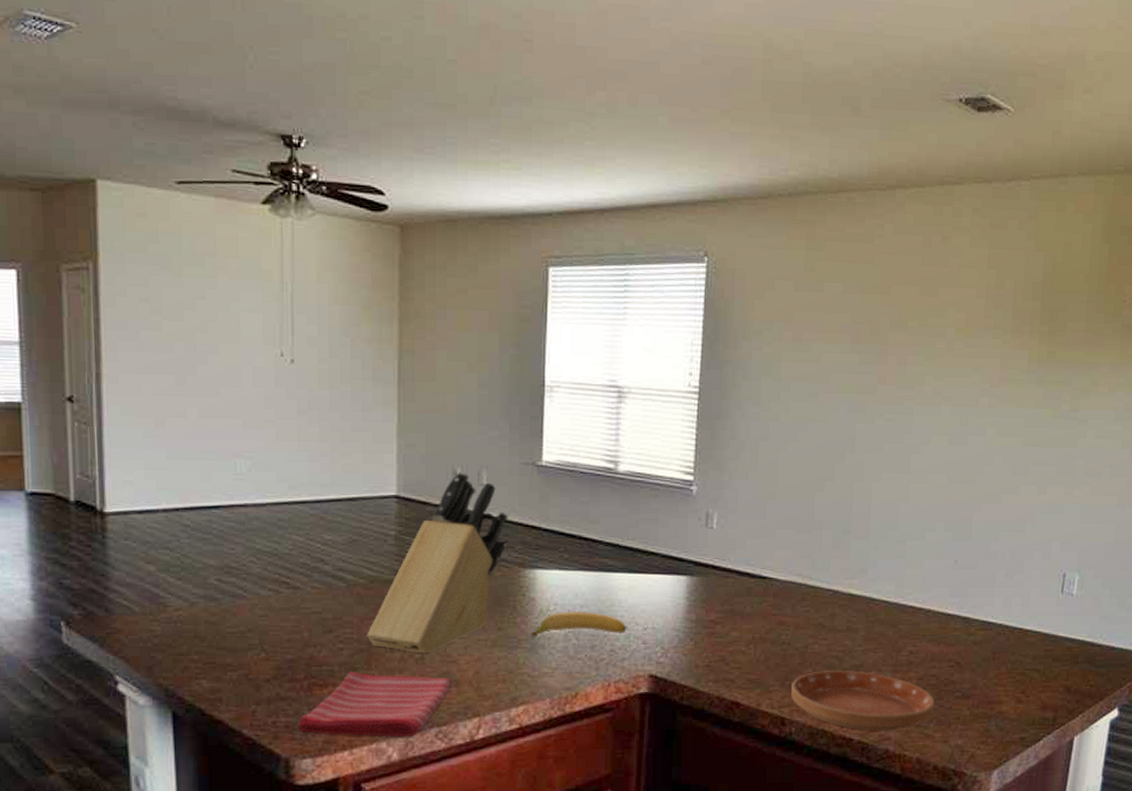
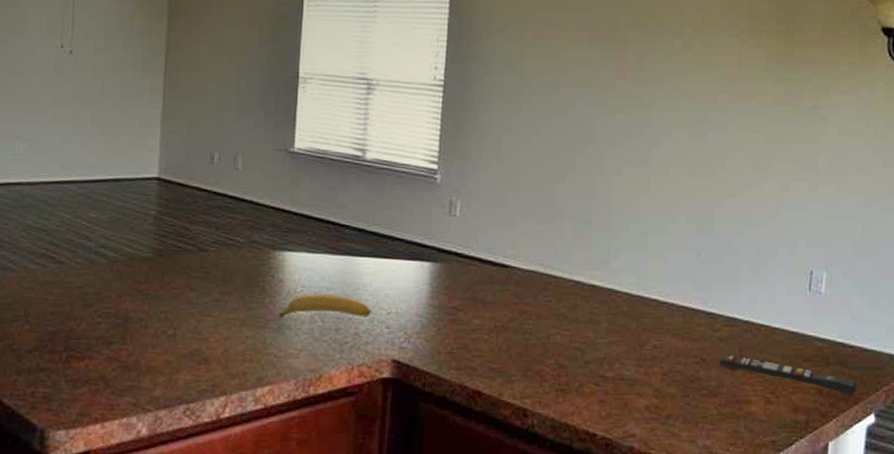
dish towel: present [297,671,452,738] -> none [54,345,201,413]
knife block: present [367,472,508,654] -> none [123,156,261,331]
saucer: present [791,669,934,731] -> none [533,361,680,428]
remote control: none [972,657,1104,692] -> present [718,354,858,396]

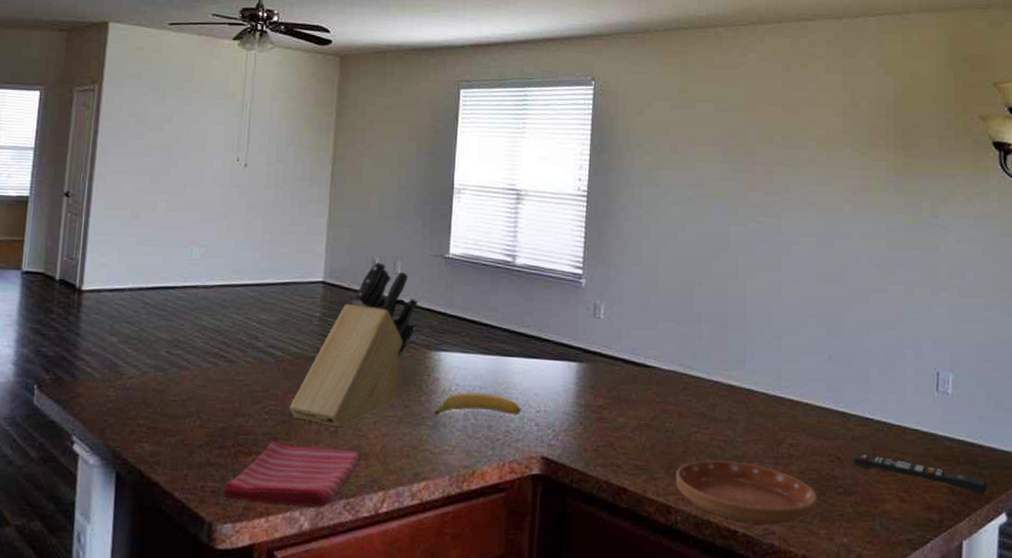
dish towel: none [54,345,201,413] -> present [222,441,361,508]
knife block: none [123,156,261,331] -> present [289,261,418,427]
saucer: none [533,361,680,428] -> present [676,459,817,525]

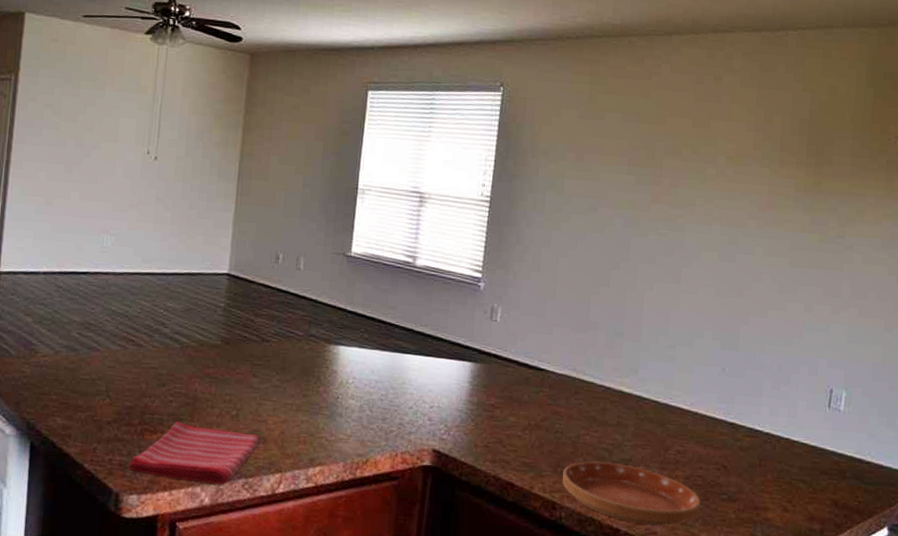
knife block: present [289,261,418,427] -> none [193,257,319,412]
banana: present [434,392,521,416] -> none [331,385,415,410]
remote control: present [853,453,989,495] -> none [738,463,873,509]

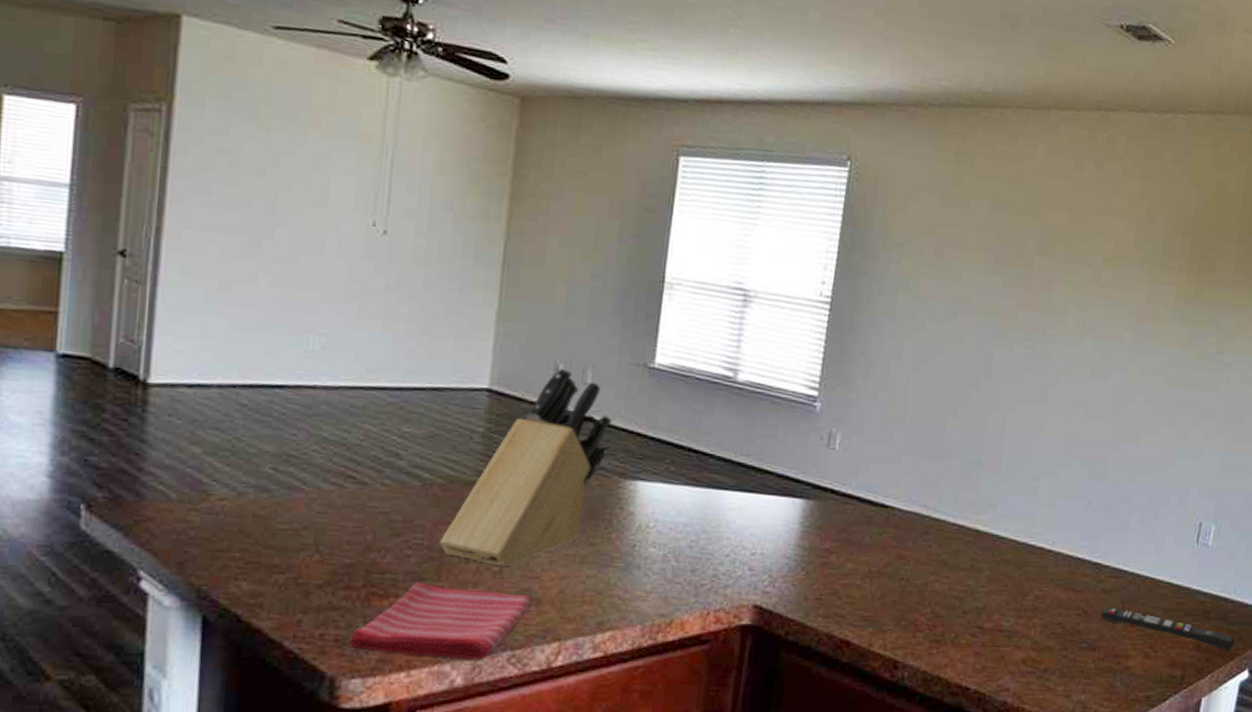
knife block: none [193,257,319,412] -> present [439,368,612,567]
saucer: present [562,461,700,526] -> none [906,611,1058,681]
remote control: none [738,463,873,509] -> present [1100,606,1236,652]

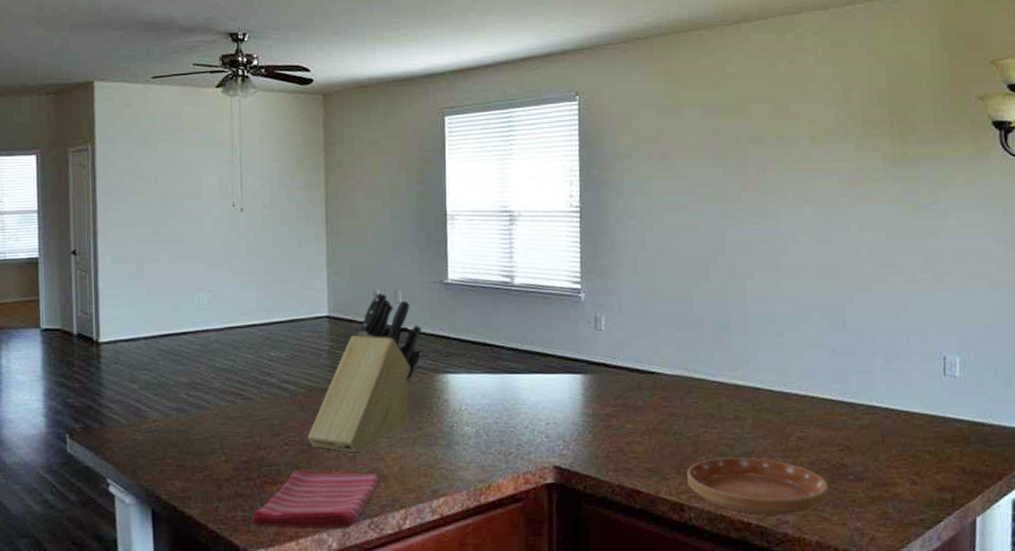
saucer: none [906,611,1058,681] -> present [687,456,828,515]
remote control: present [1100,606,1236,652] -> none [862,440,1000,472]

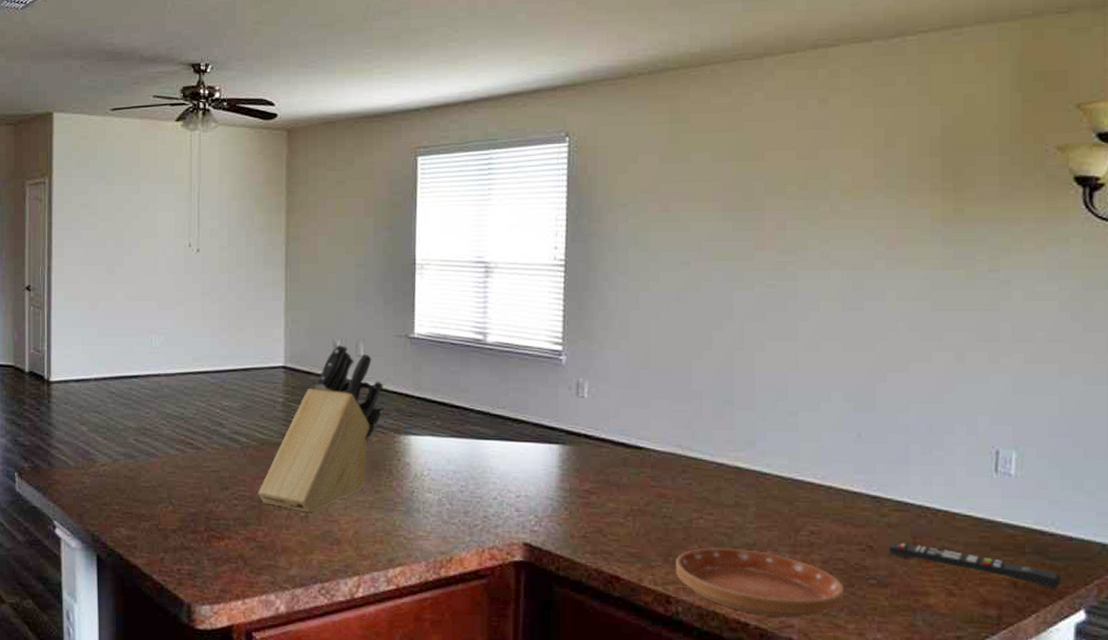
dish towel: present [252,470,380,529] -> none [198,526,333,592]
remote control: none [862,440,1000,472] -> present [888,541,1062,590]

